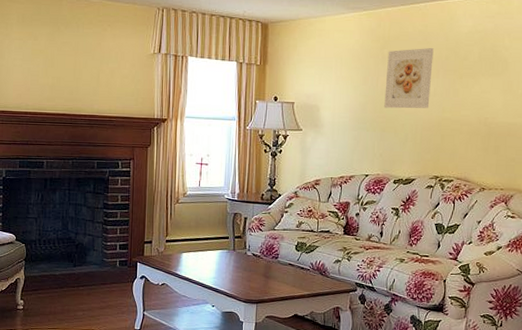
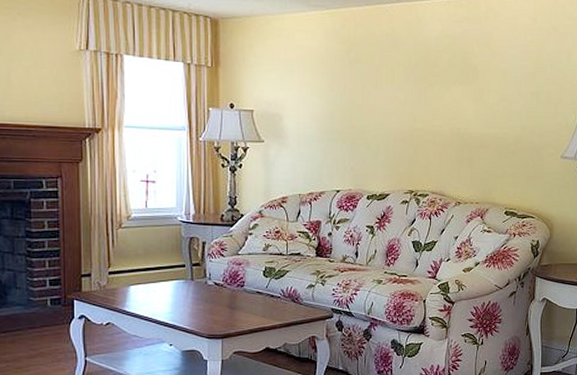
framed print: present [384,48,434,109] -> none [353,52,402,118]

